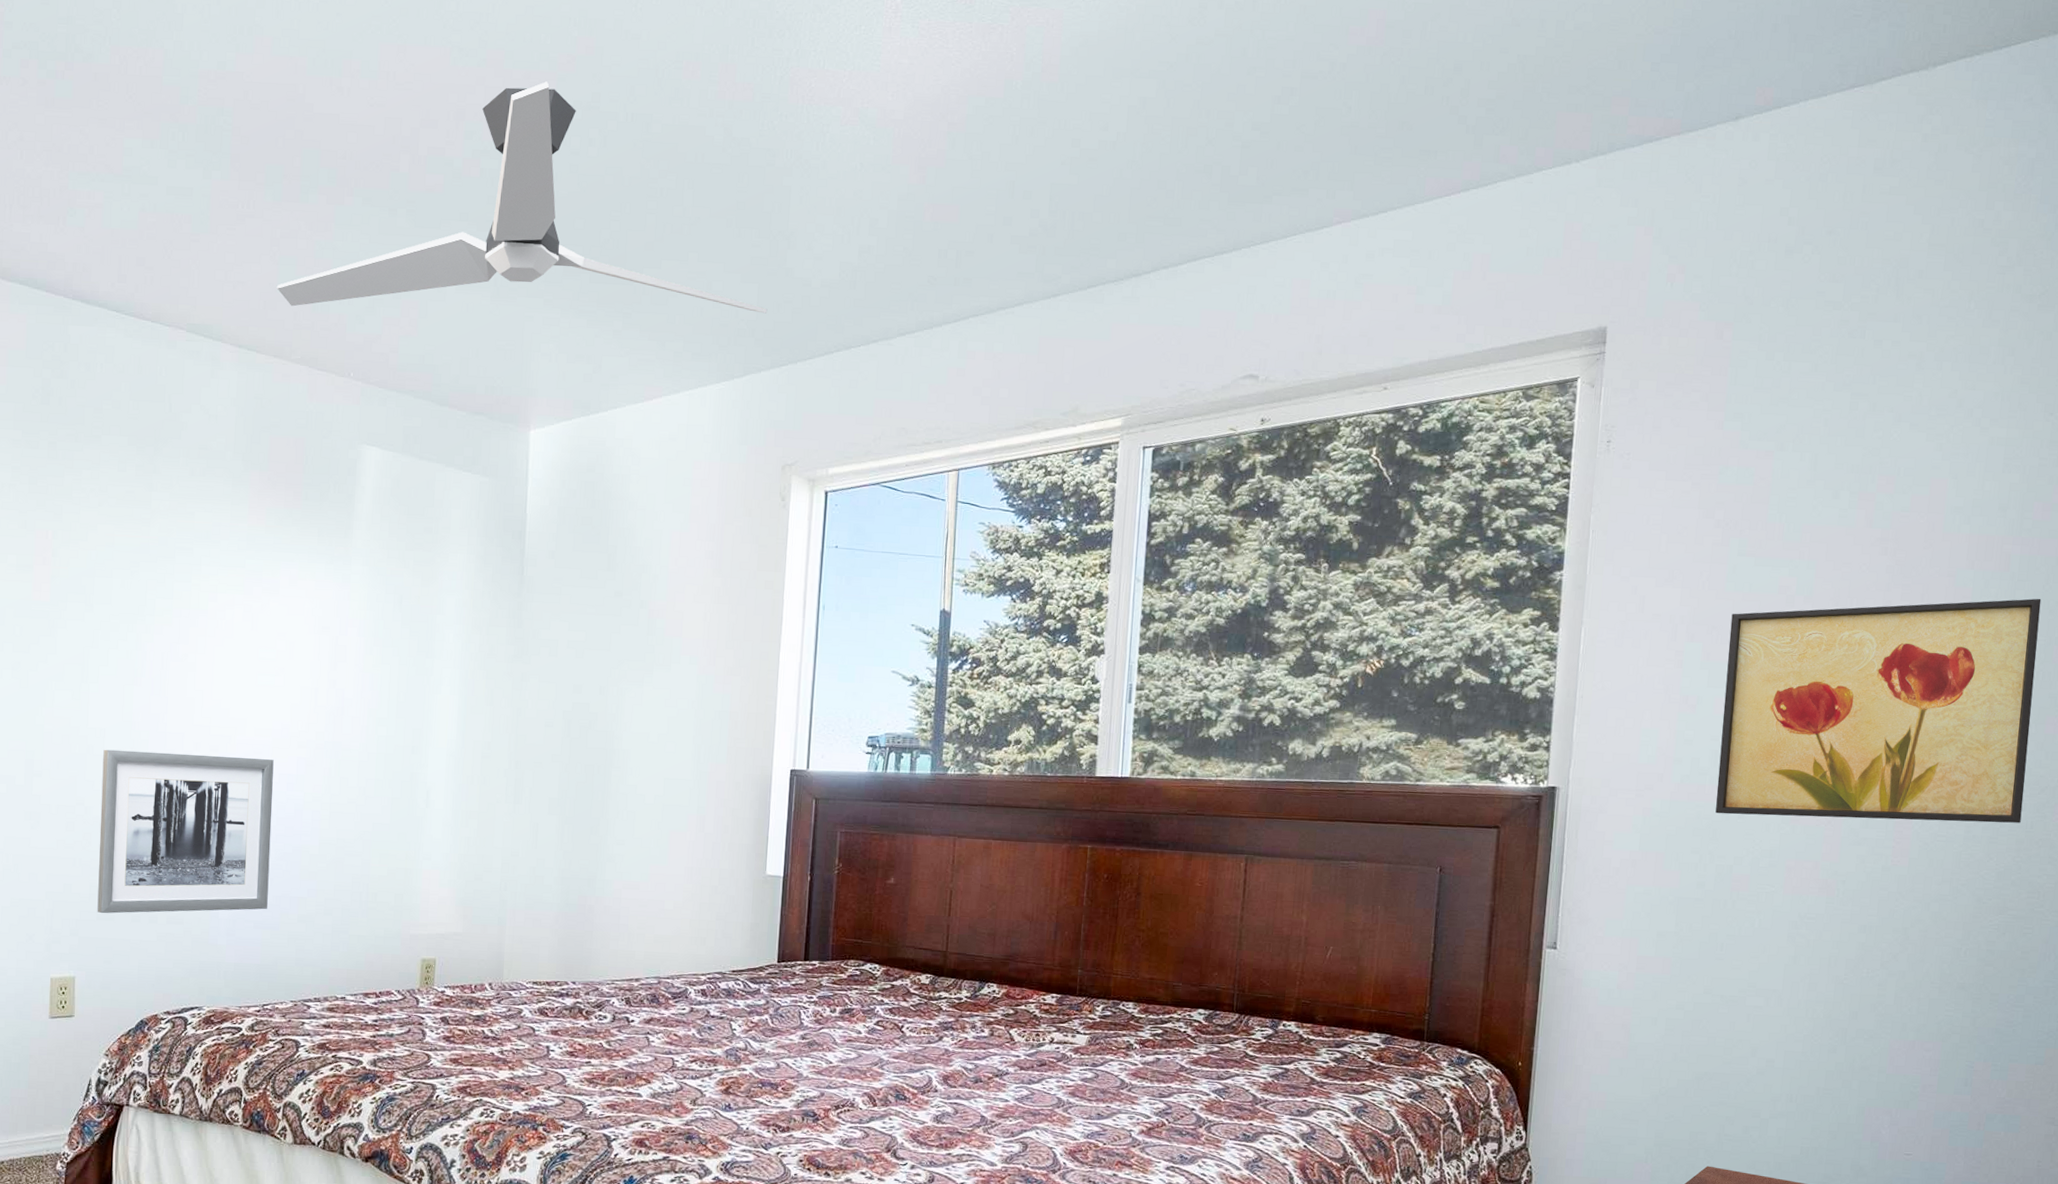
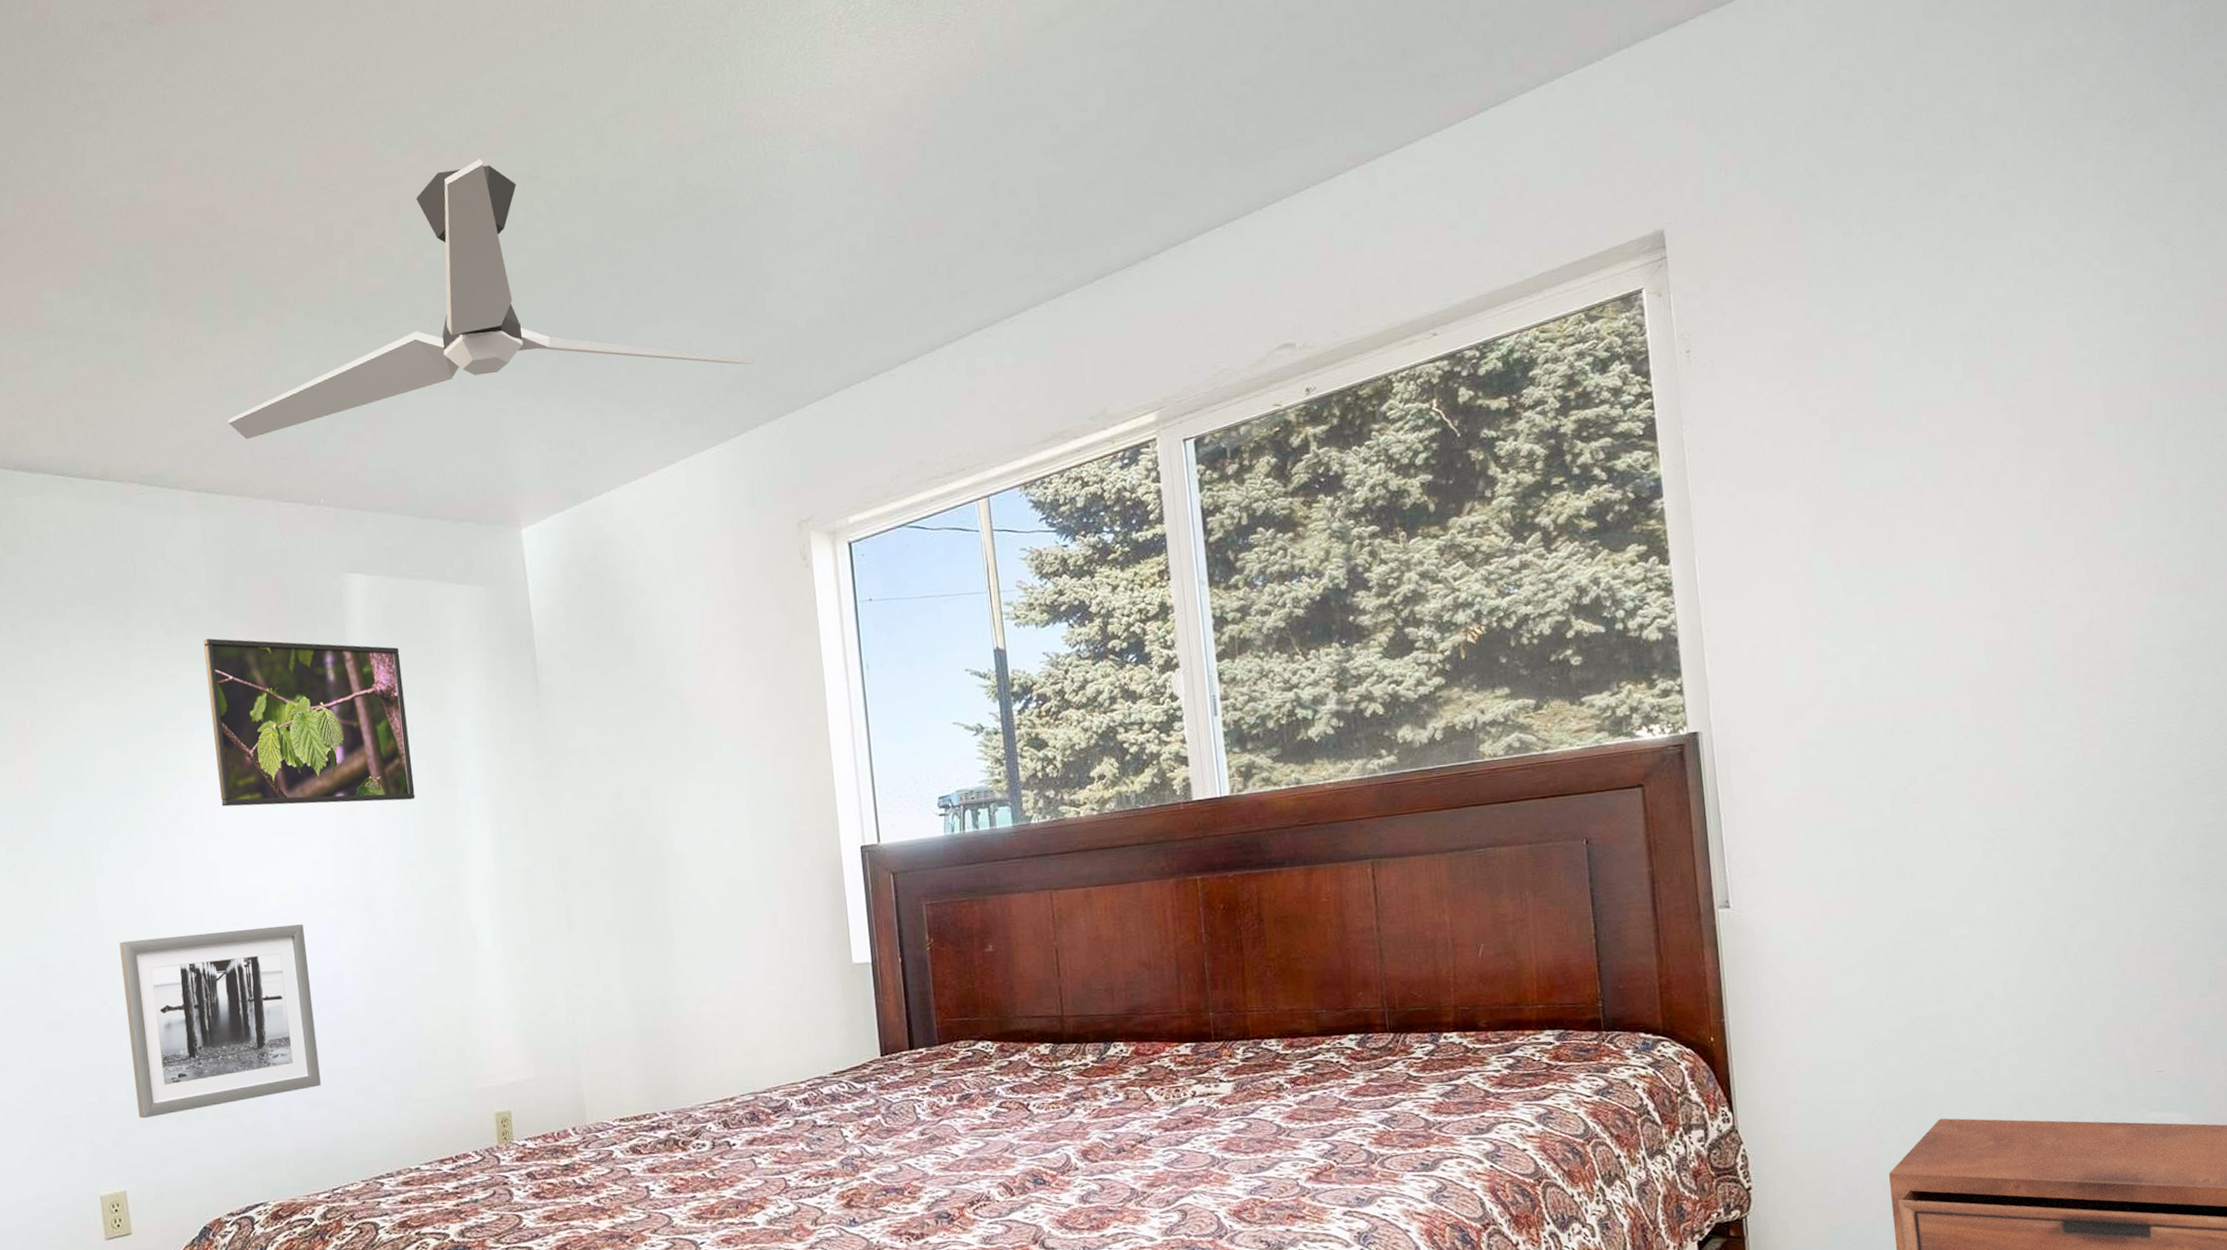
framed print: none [216,484,401,662] -> present [203,638,416,807]
wall art: present [1715,598,2042,823] -> none [1856,443,2217,733]

